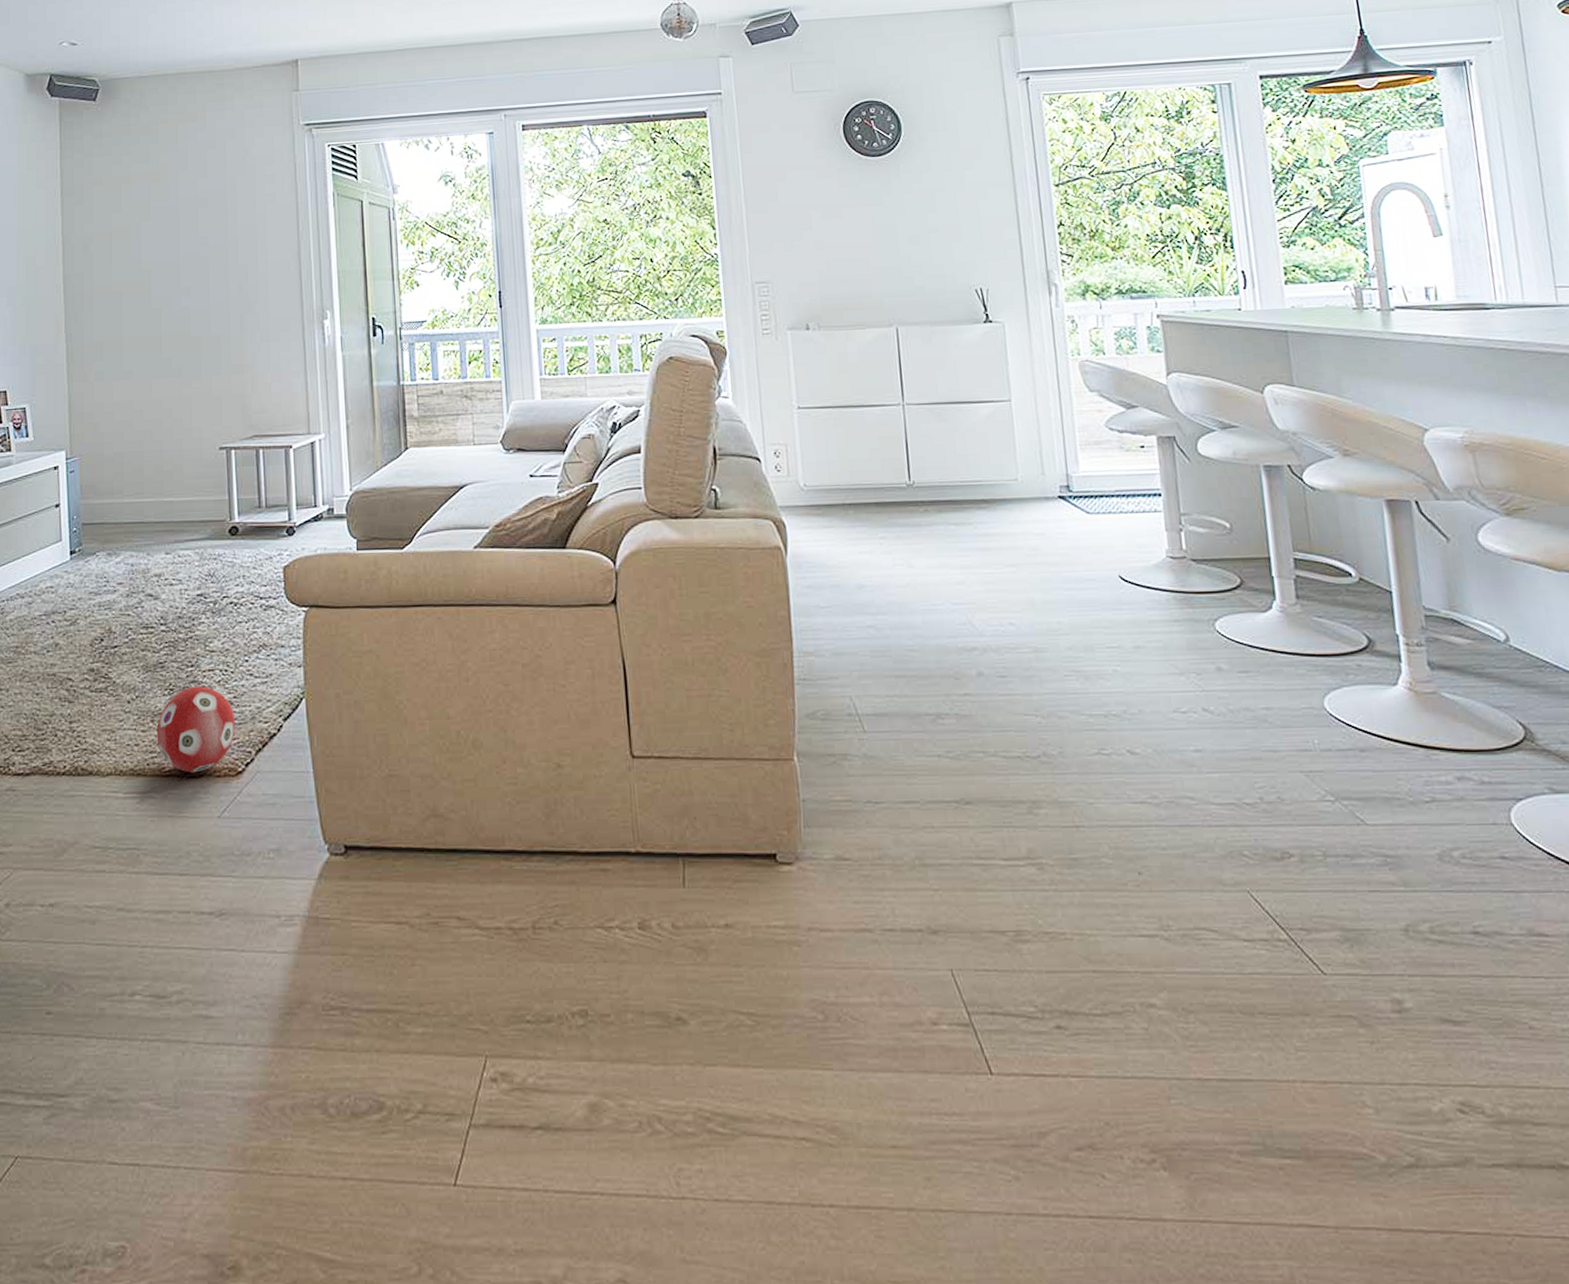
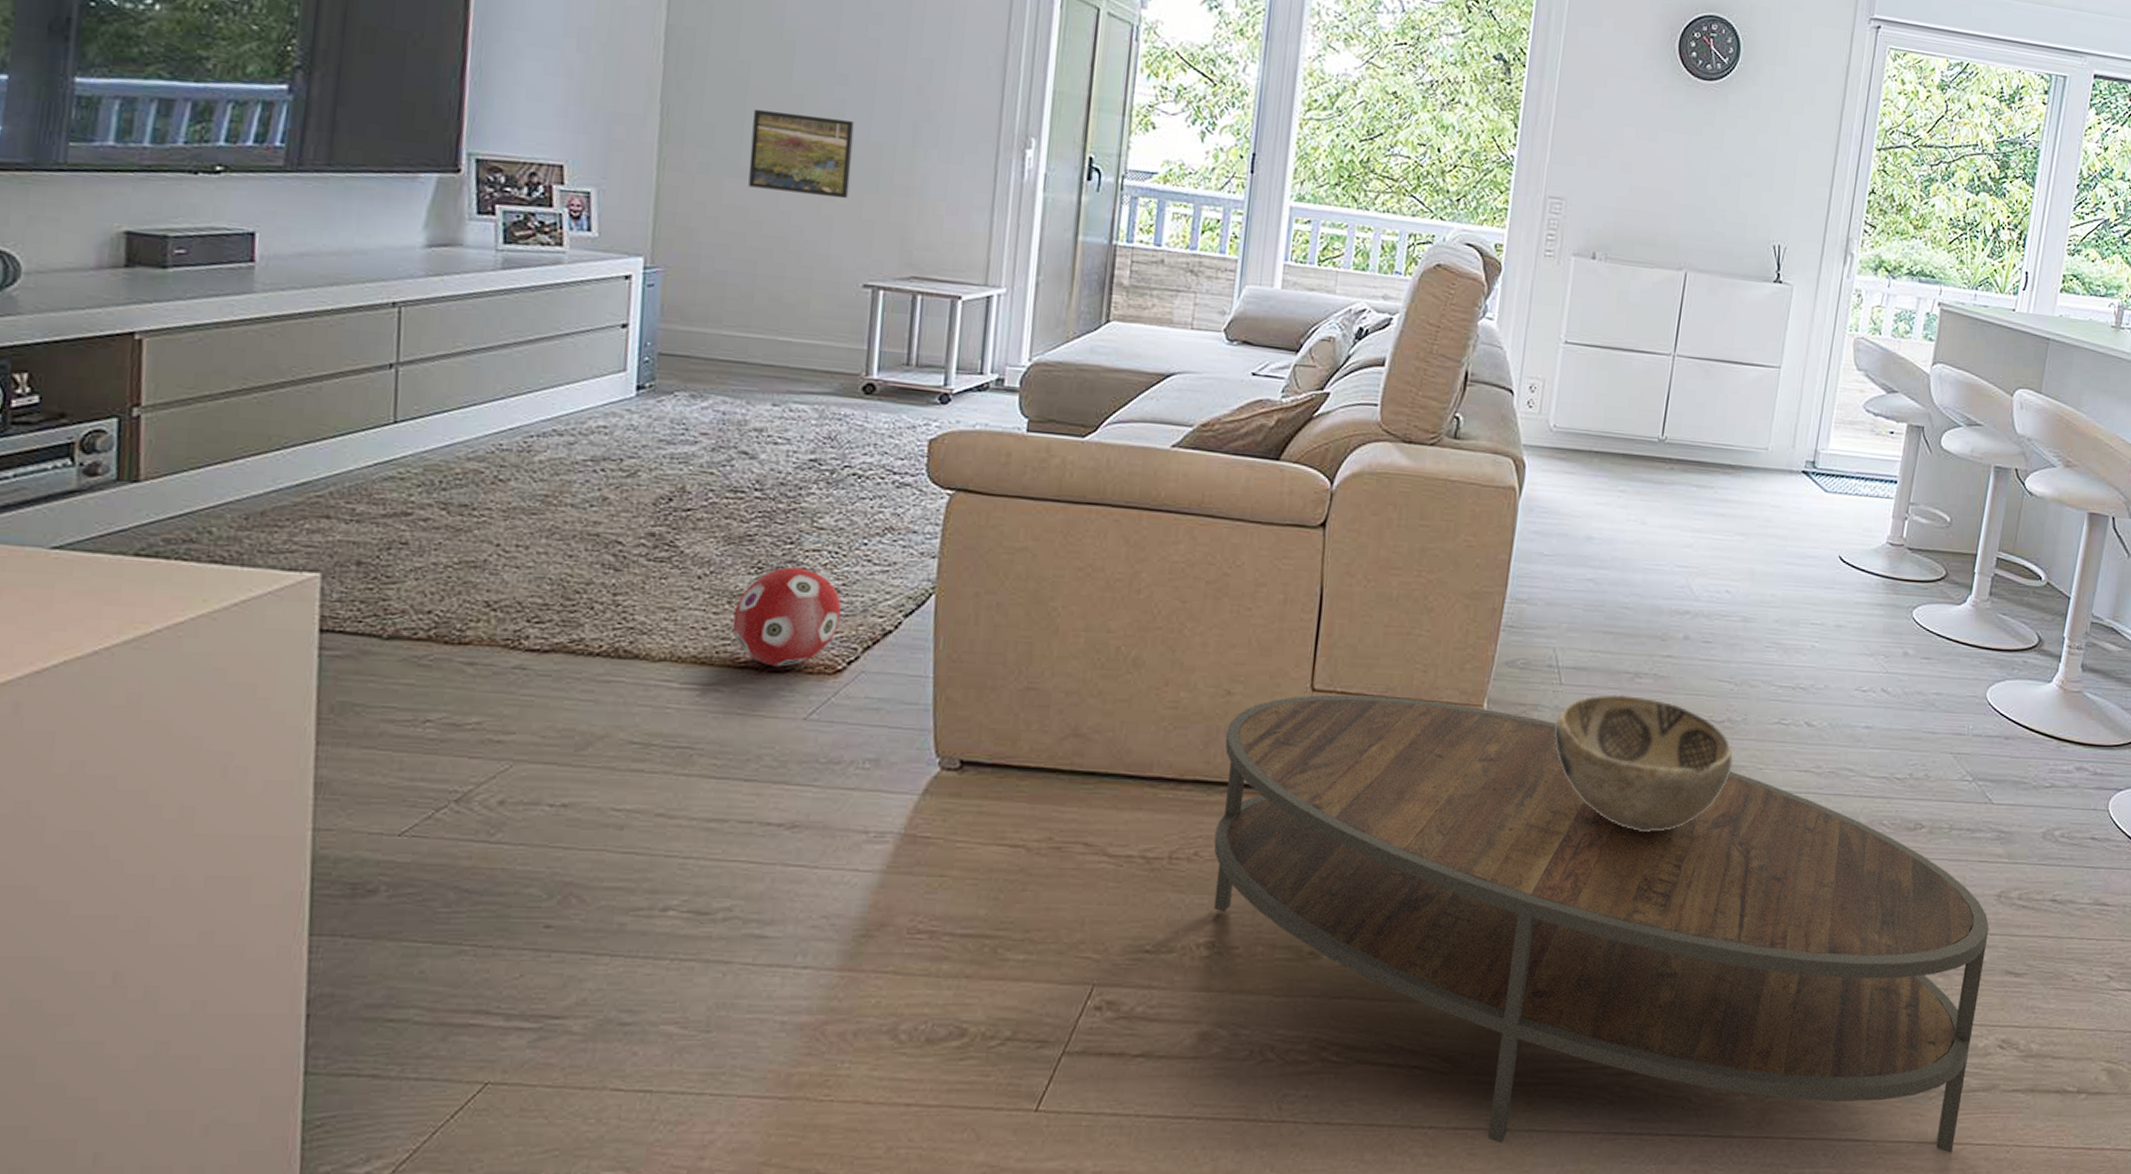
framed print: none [127,321,200,385] -> present [748,108,855,199]
coffee table: none [563,757,1437,1244] -> present [1213,694,1989,1153]
decorative bowl: none [867,736,1060,877] -> present [1554,694,1733,832]

